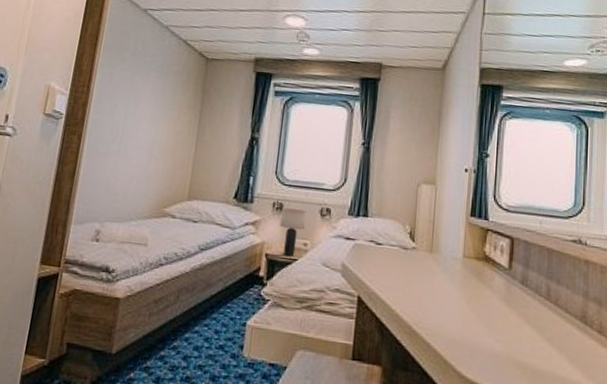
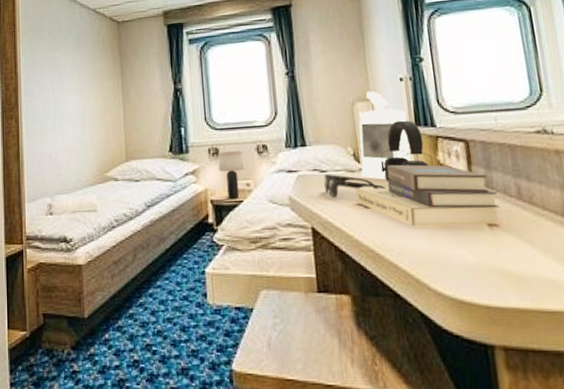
sunglasses: none [377,247,434,272] -> present [324,174,386,199]
books: none [404,248,530,320] -> present [355,164,501,227]
tissue box: none [413,175,466,260] -> present [358,90,410,179]
headphones: none [432,208,480,265] -> present [380,120,433,182]

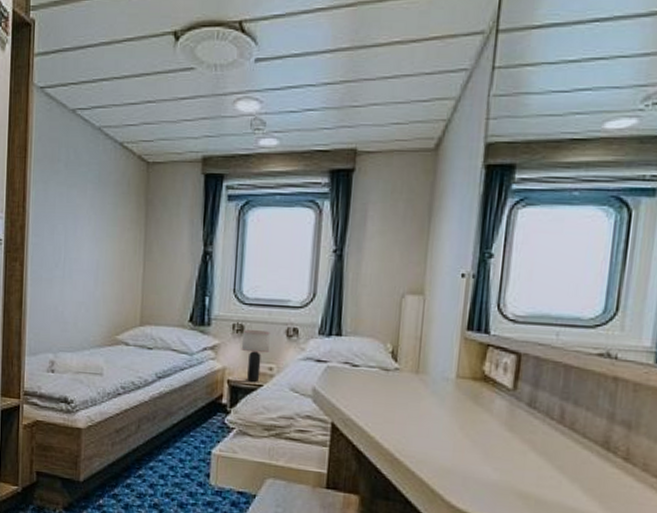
sunglasses: present [324,174,386,199] -> none [353,369,420,396]
books: present [355,164,501,227] -> none [385,368,539,447]
tissue box: present [358,90,410,179] -> none [396,283,461,382]
headphones: present [380,120,433,182] -> none [418,321,478,387]

